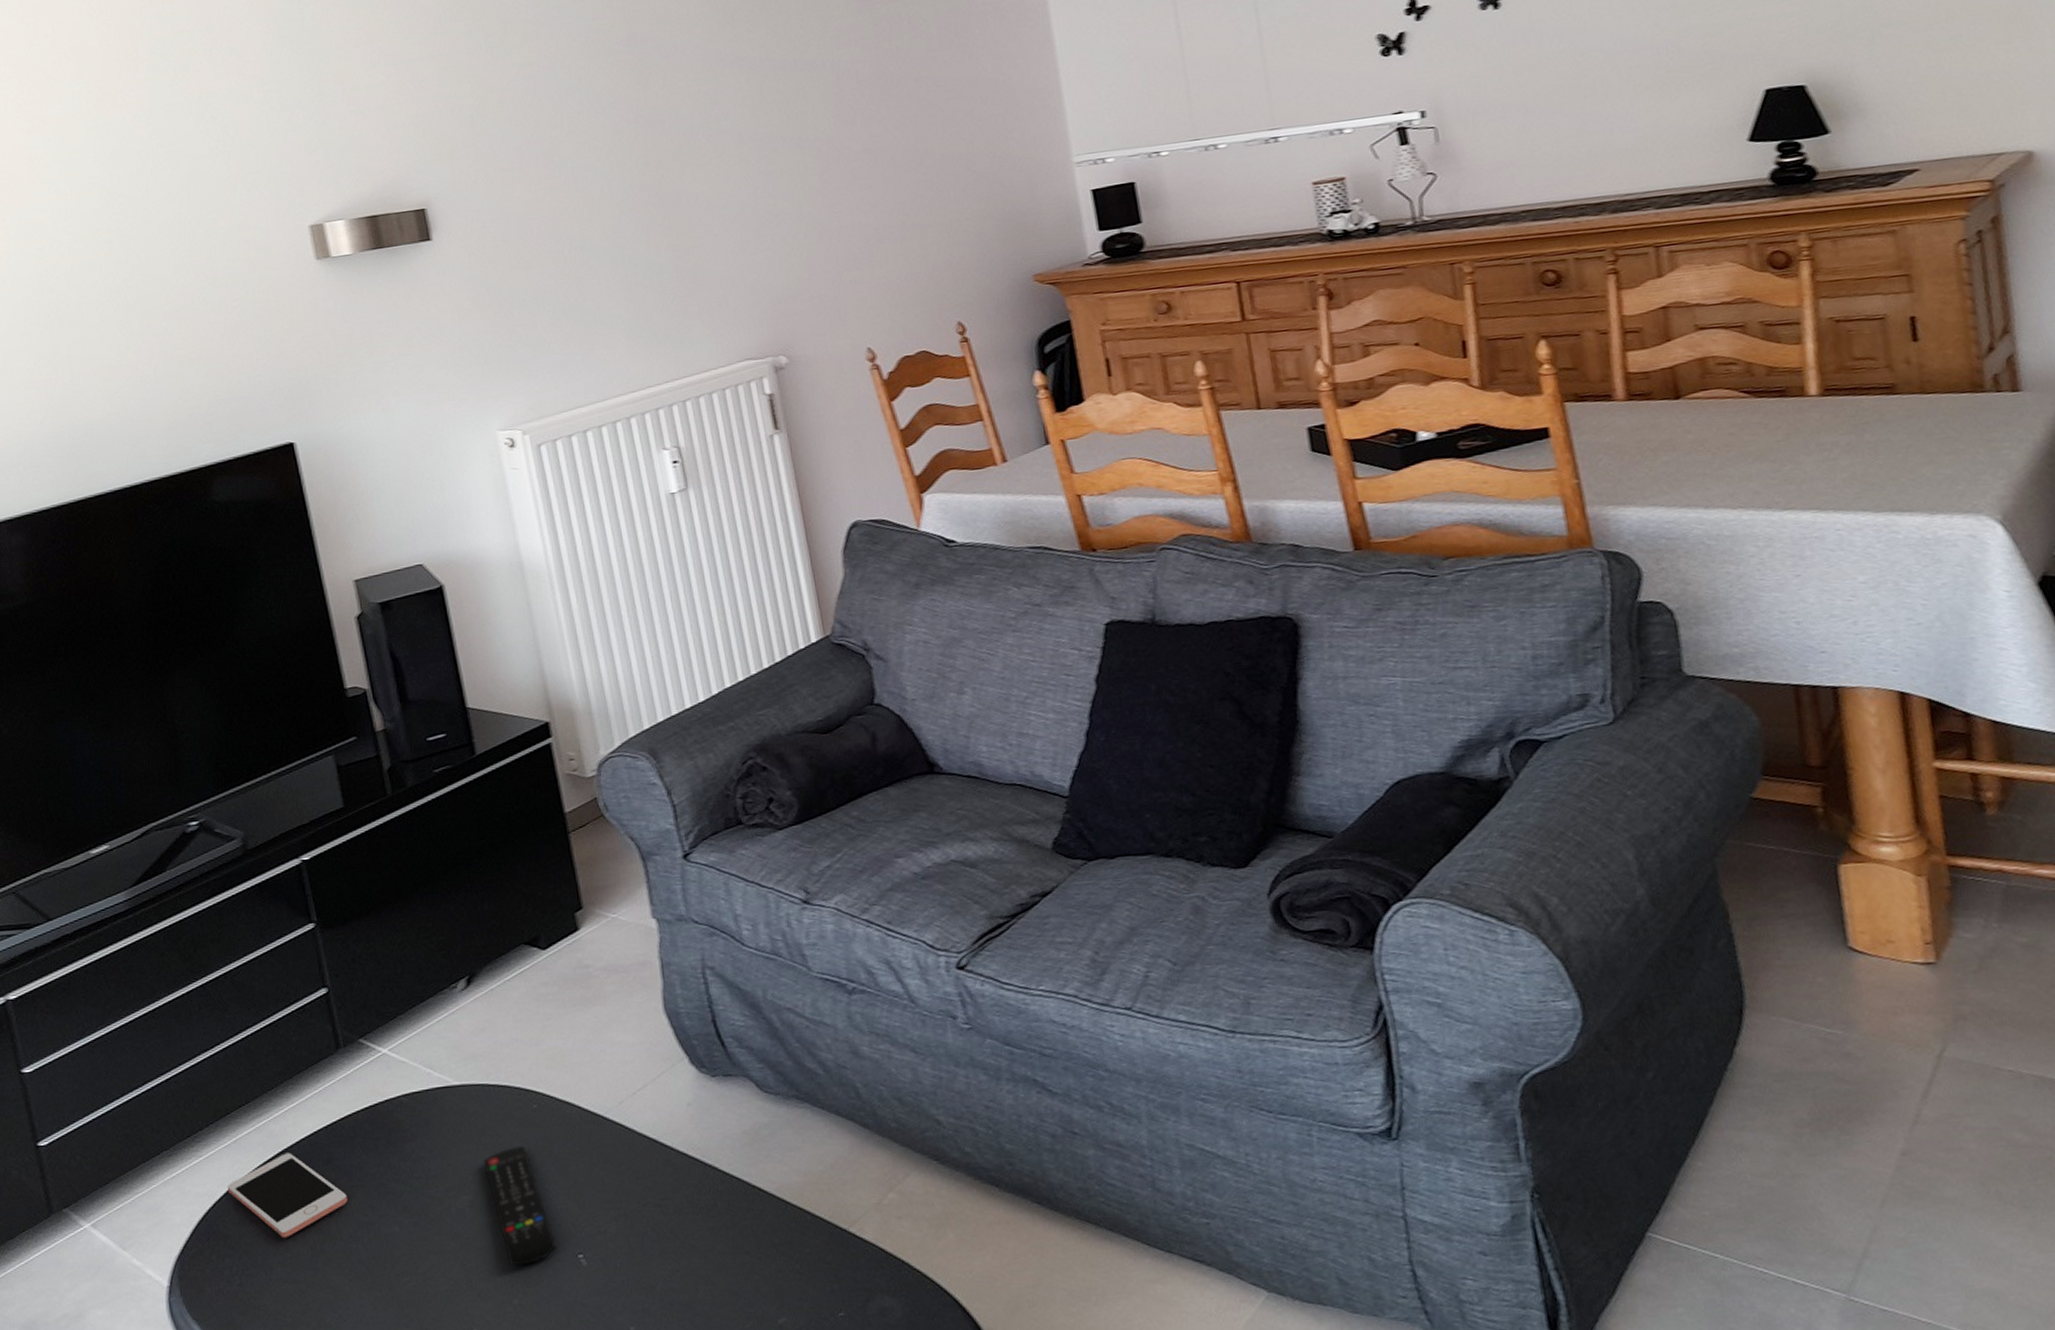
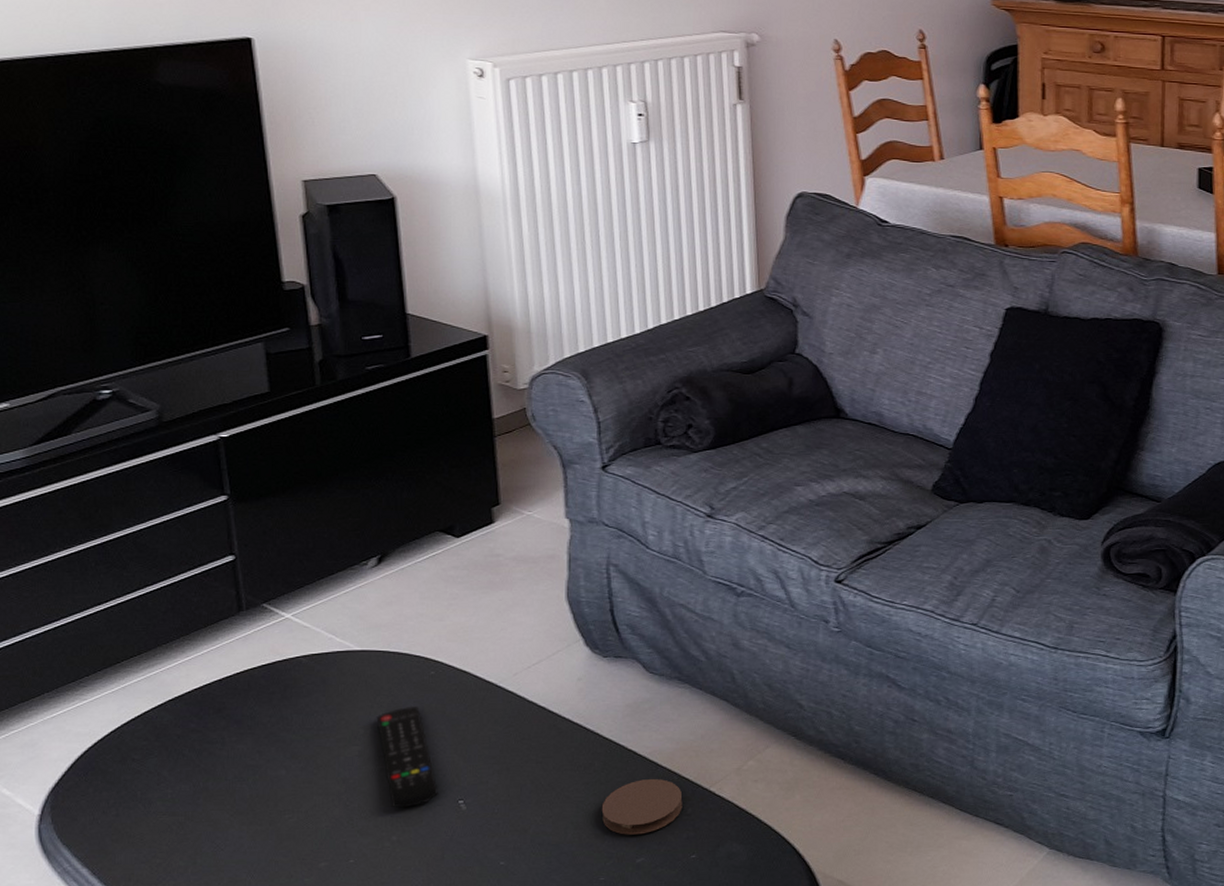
cell phone: present [227,1152,348,1239] -> none [110,701,236,776]
coaster: none [731,1219,822,1290] -> present [601,778,683,835]

